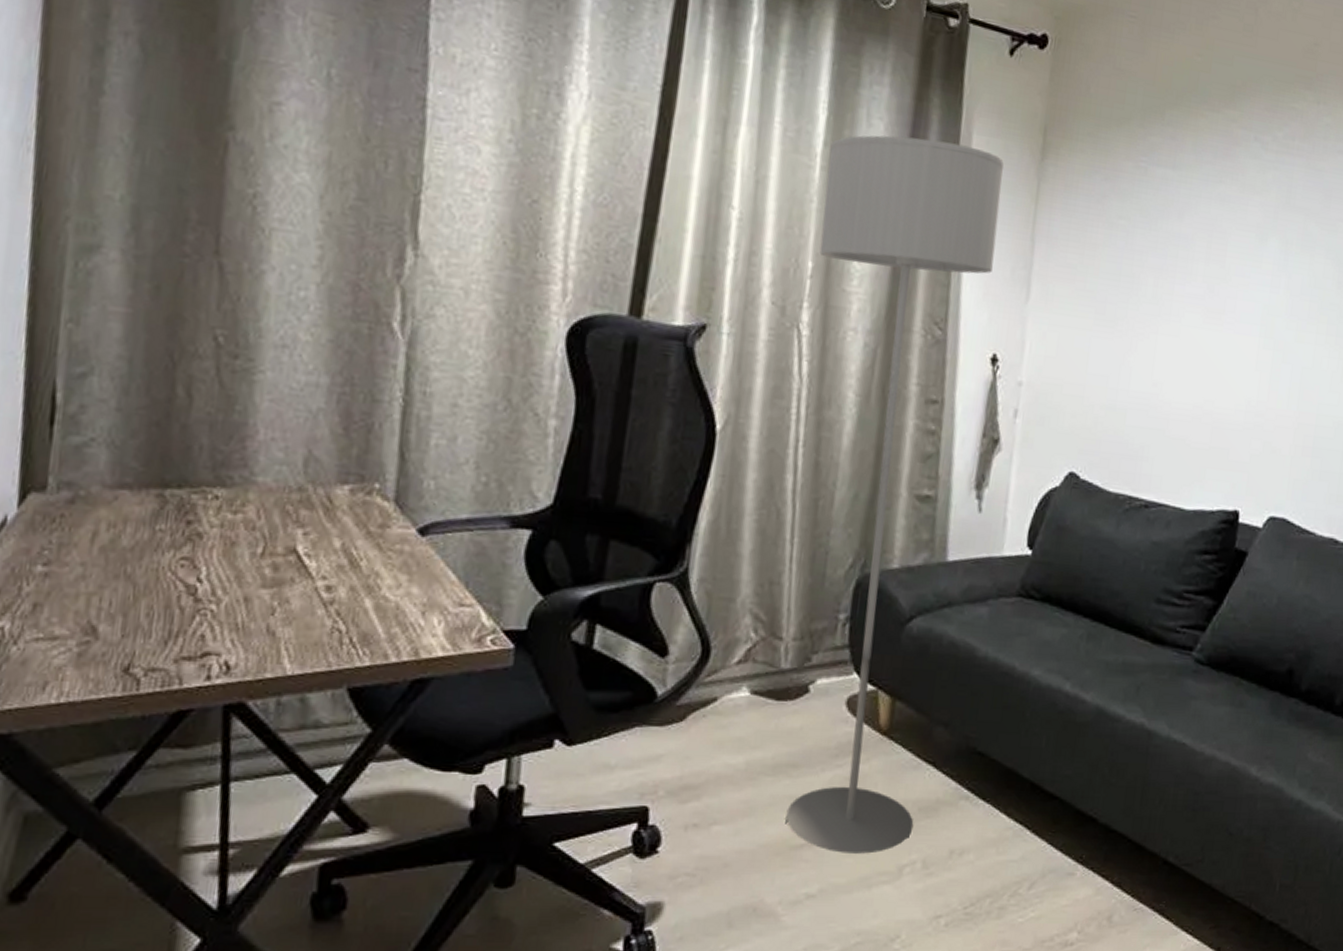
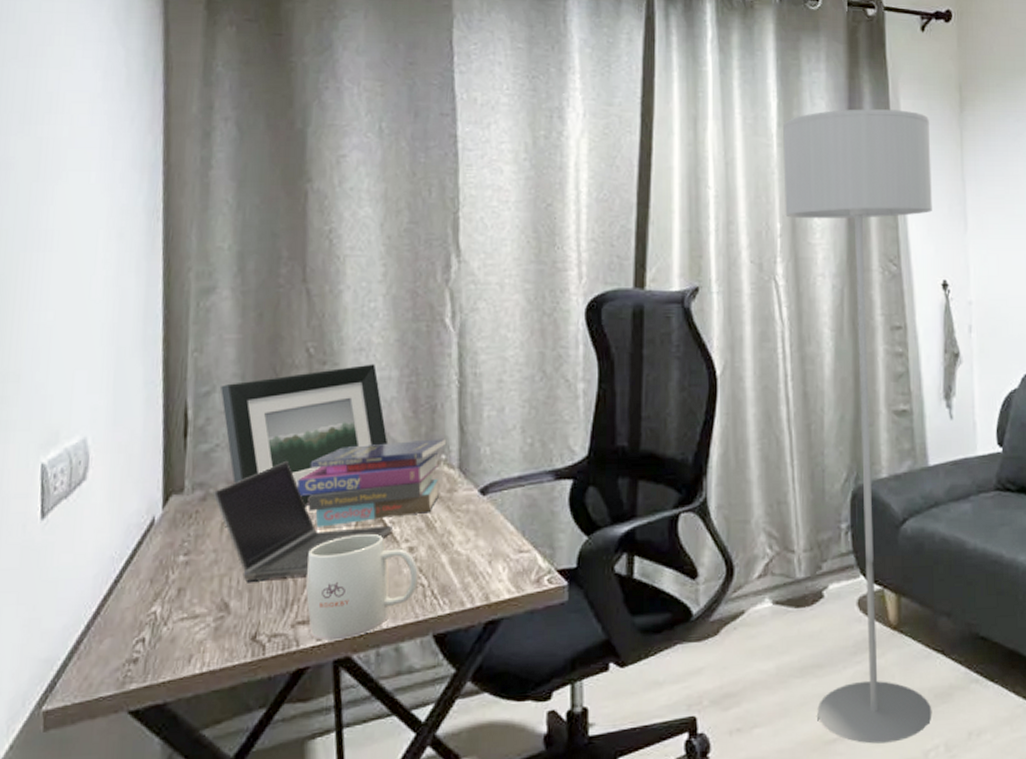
laptop computer: none [83,469,310,605] -> present [213,461,394,580]
picture frame: none [100,364,310,522] -> present [221,364,389,504]
books: none [191,459,383,552] -> present [296,439,447,528]
mug: none [194,563,336,683] -> present [305,533,418,641]

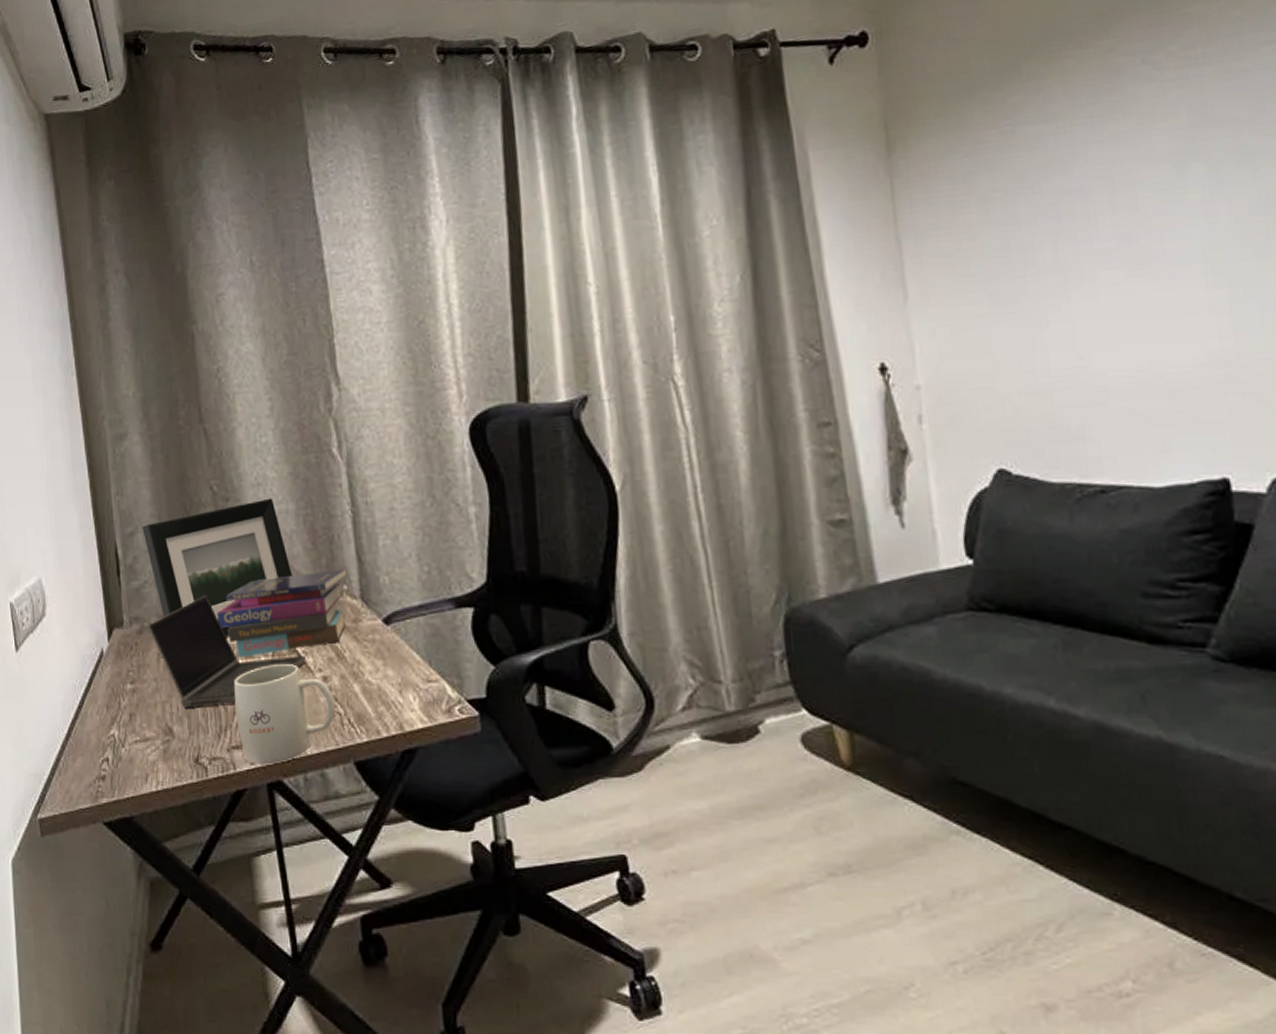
floor lamp: present [783,109,932,744] -> none [667,164,904,896]

